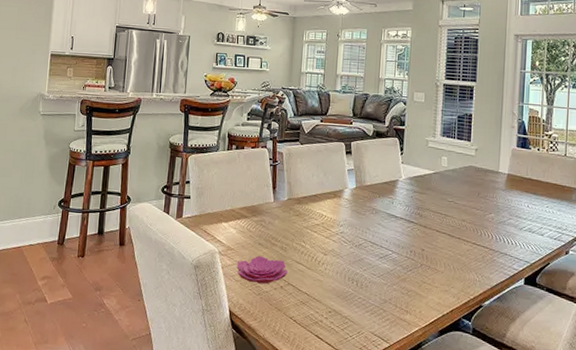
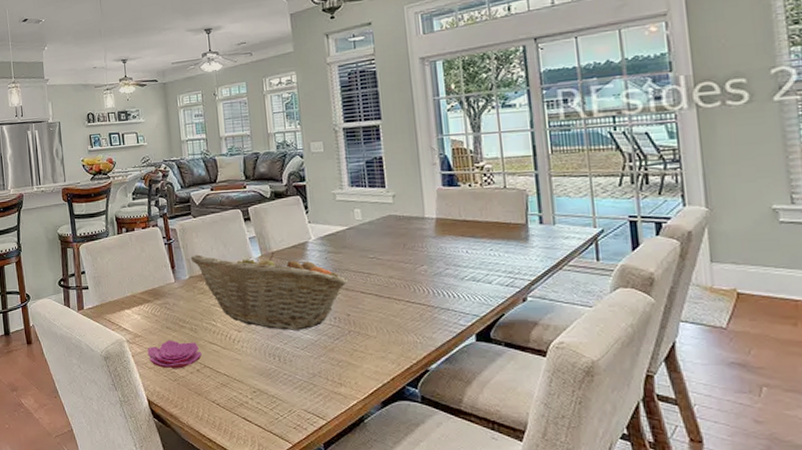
fruit basket: none [291,179,427,259] -> present [190,251,348,330]

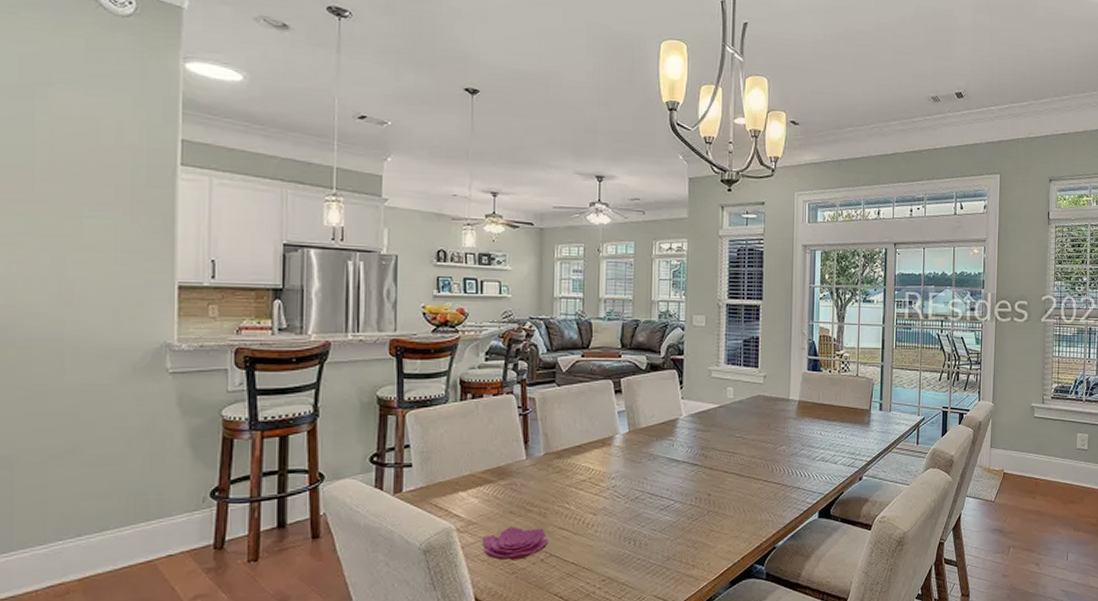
fruit basket: present [190,251,348,330] -> none [548,427,713,512]

